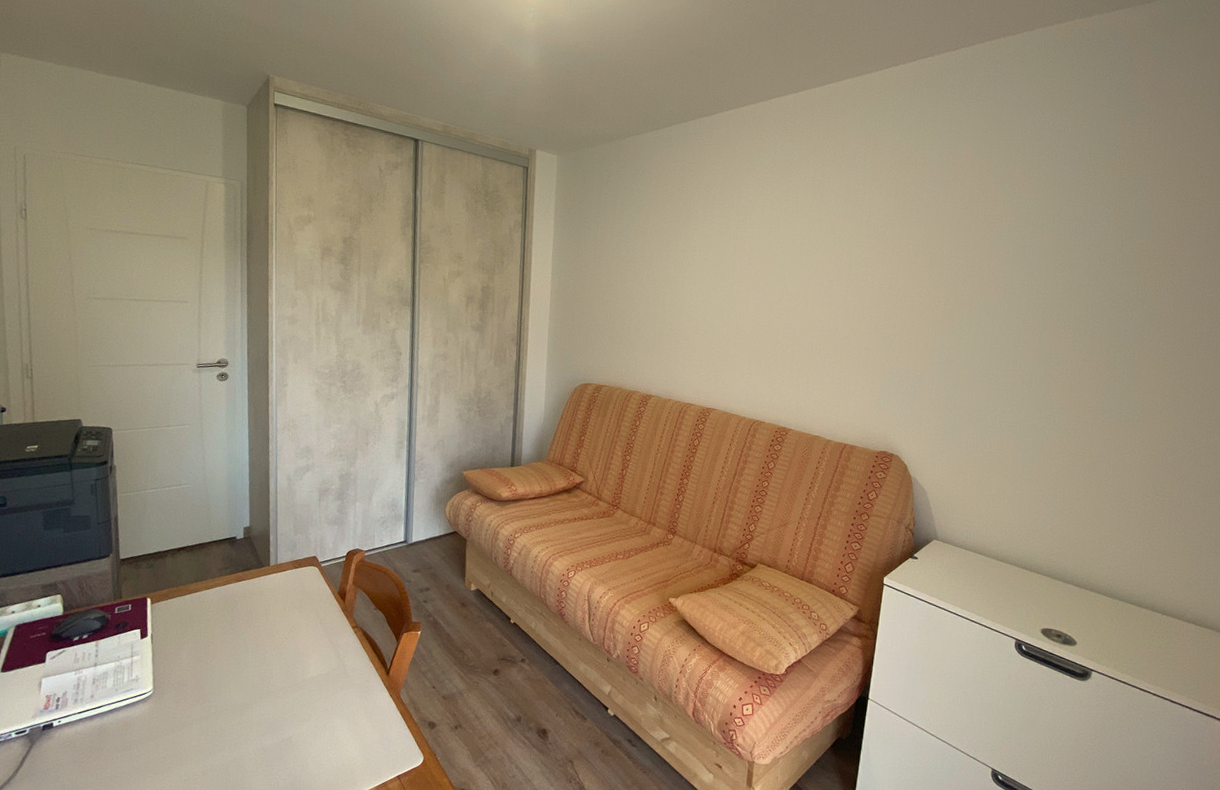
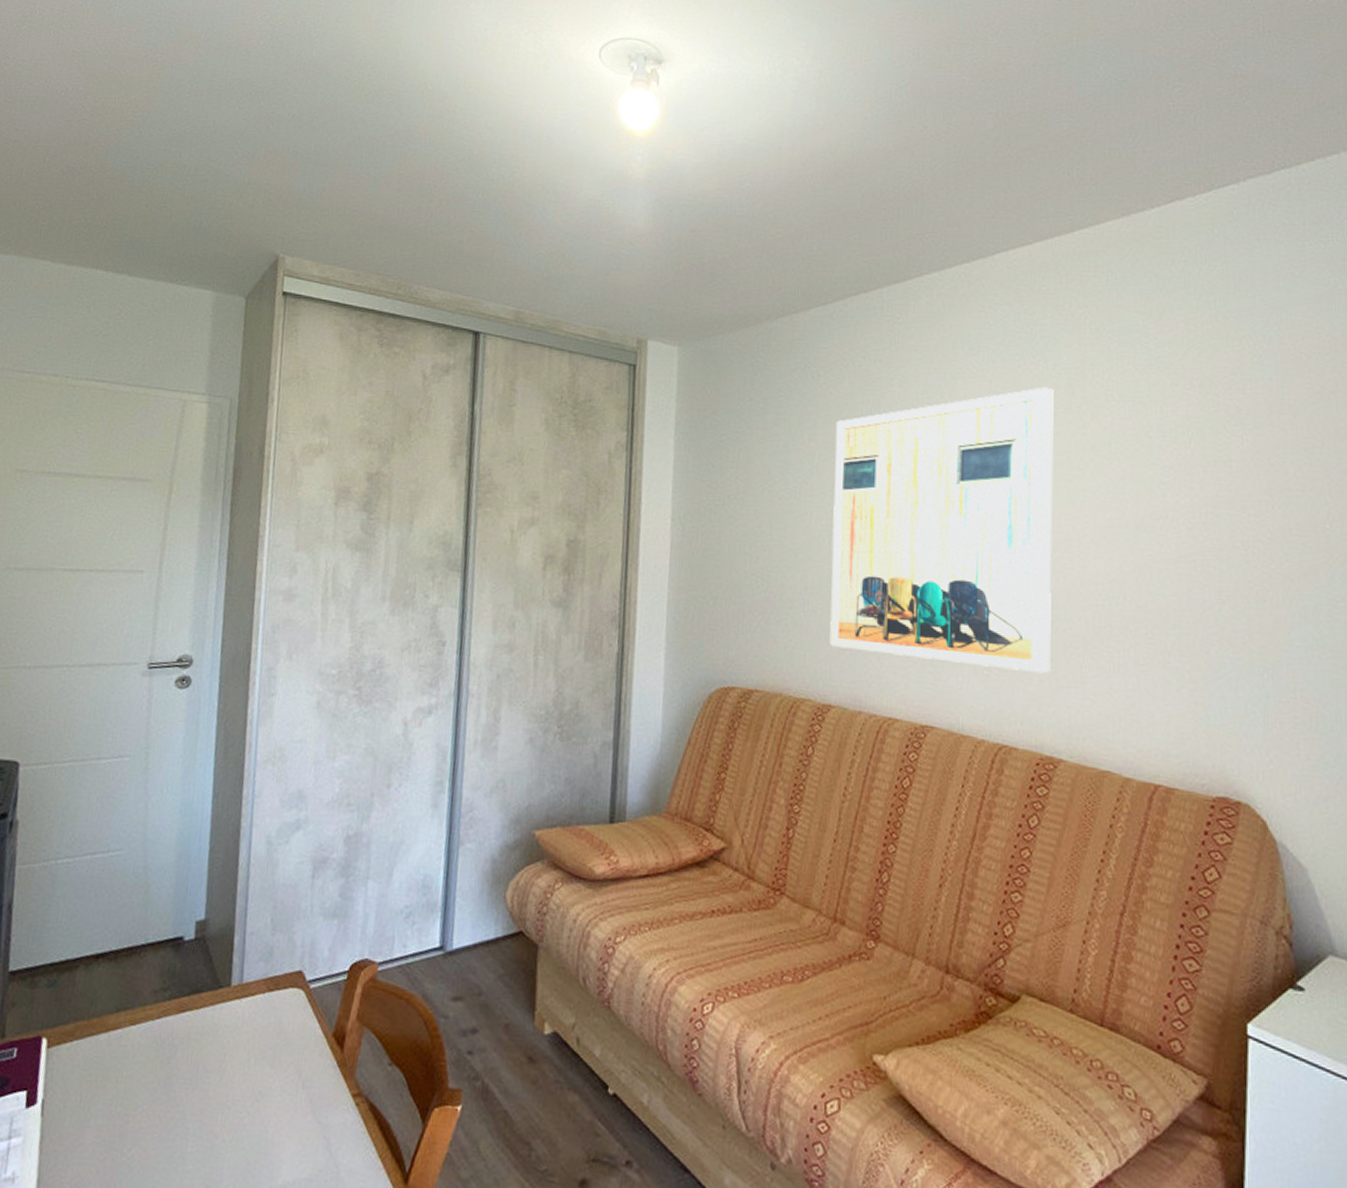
wall art: none [652,192,803,377] -> present [829,387,1054,674]

